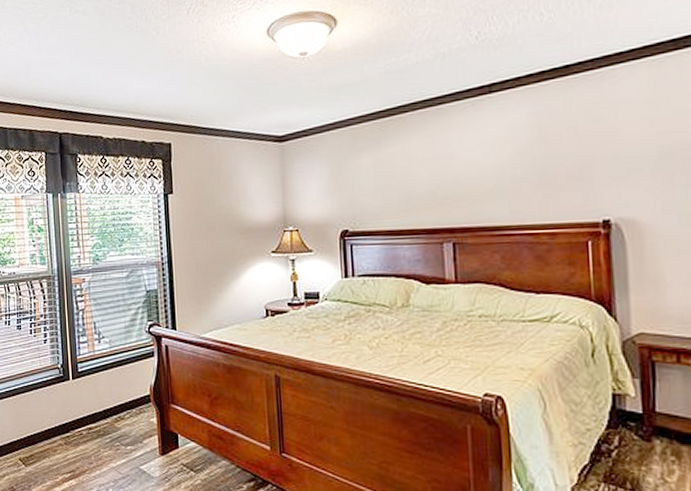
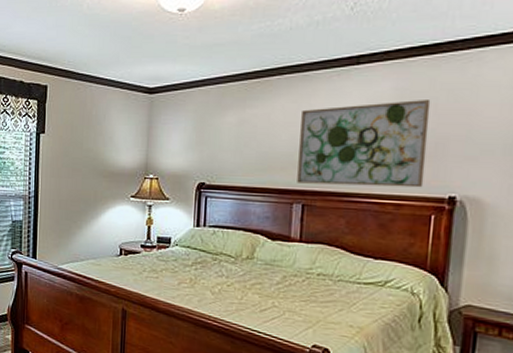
wall art: none [440,123,575,221] -> present [297,100,431,188]

